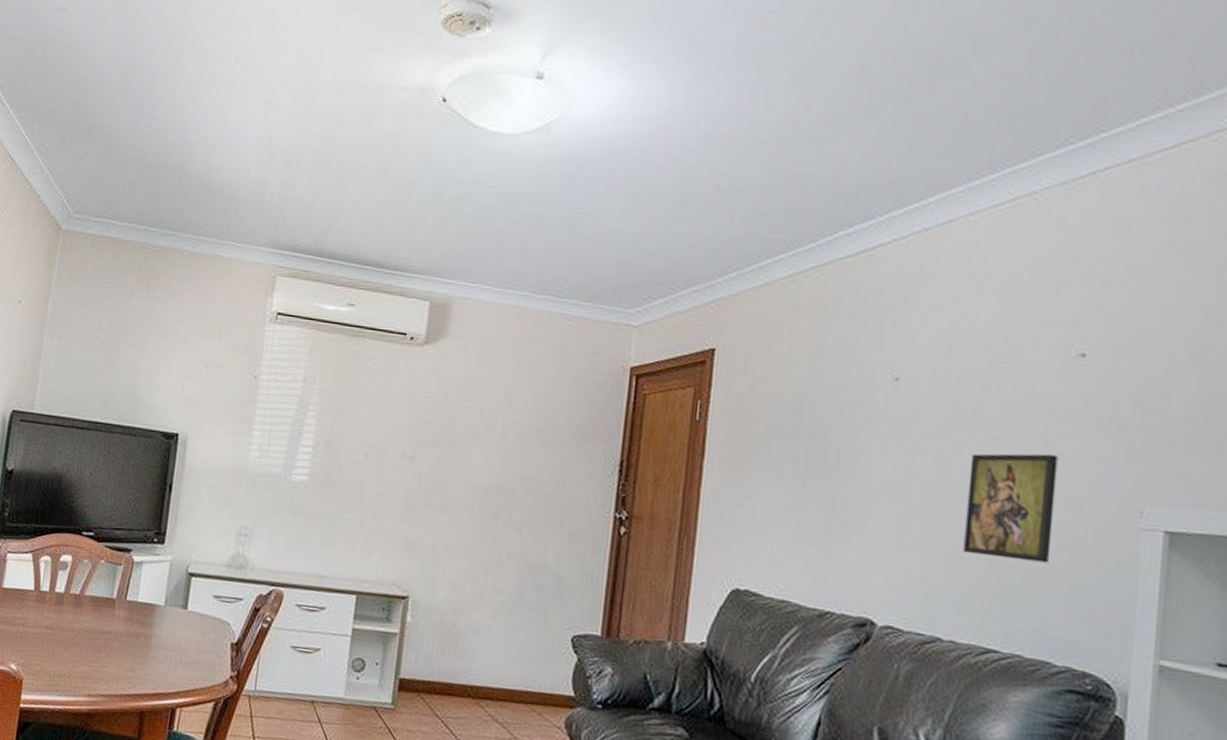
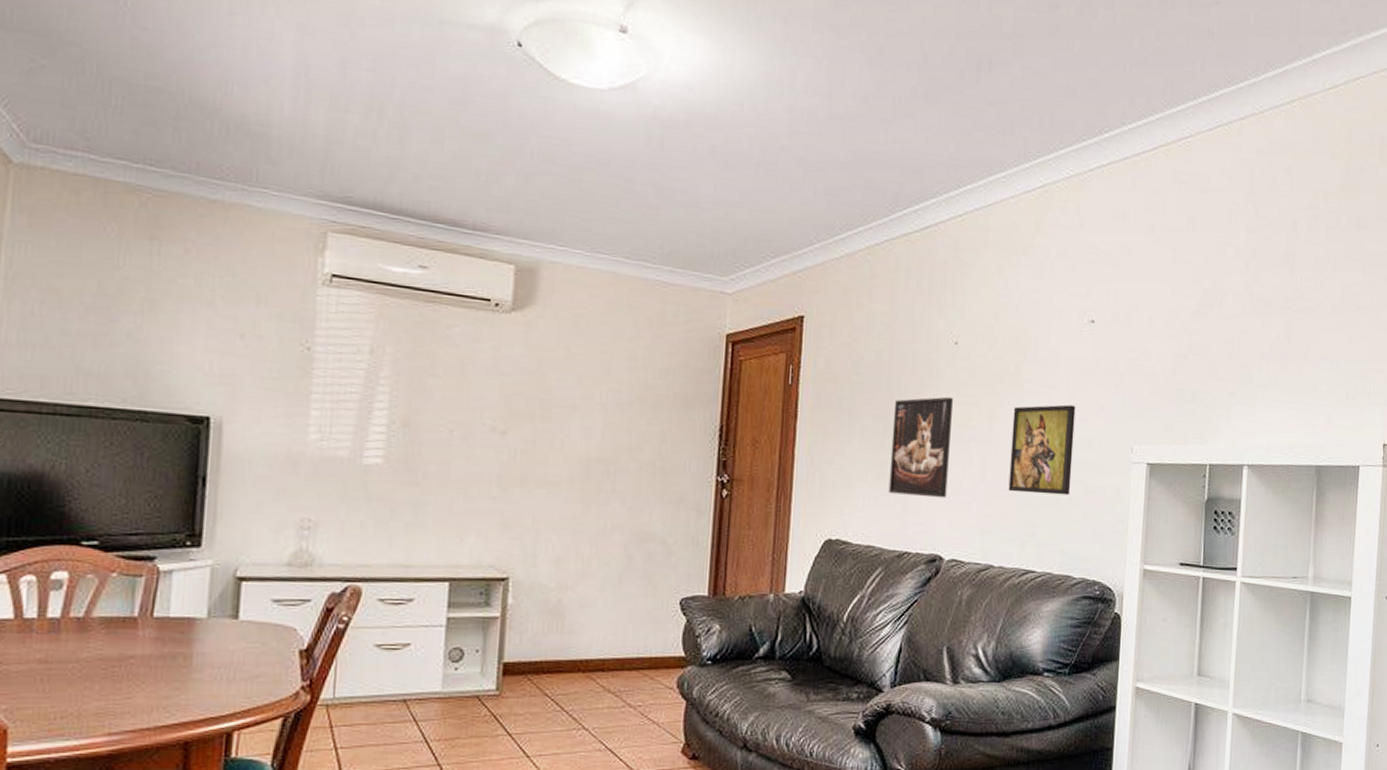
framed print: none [808,439,893,555] -> present [888,396,954,498]

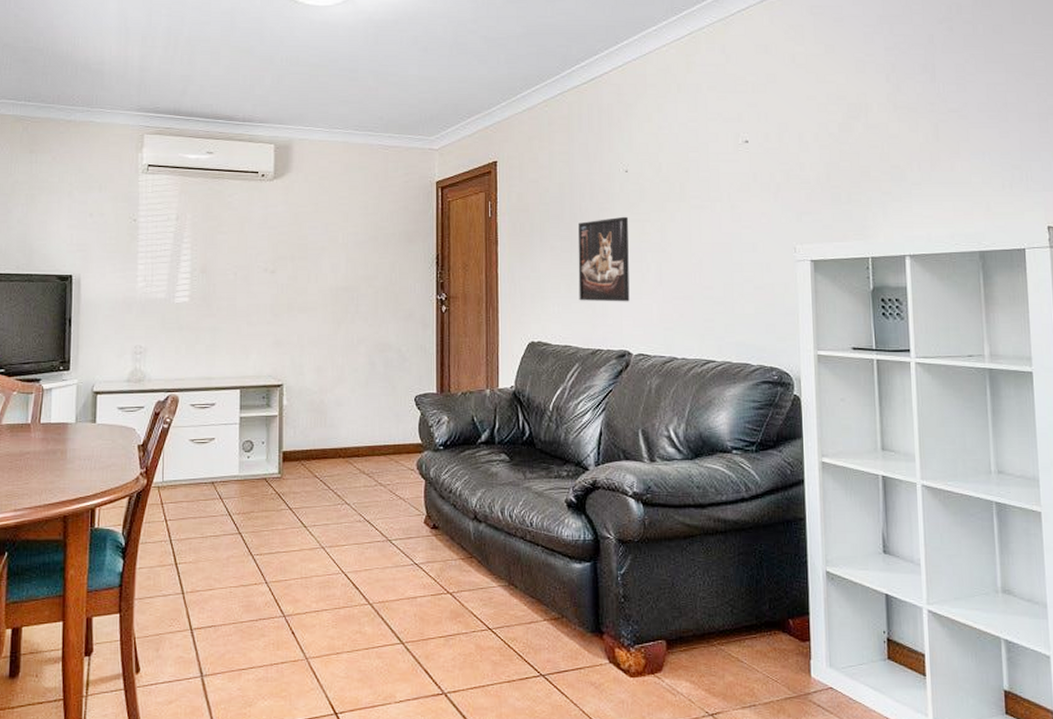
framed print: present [1008,404,1076,495] -> none [682,215,741,293]

